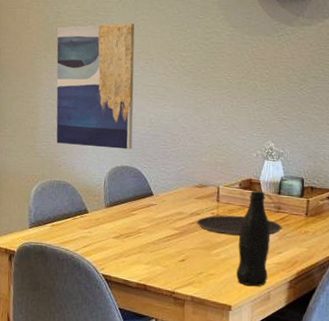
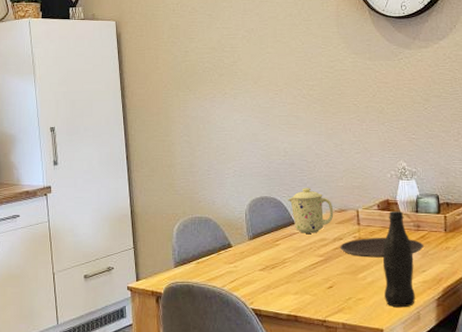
wall art: present [56,23,135,150] -> none [186,57,269,180]
mug: none [149,160,194,207] -> present [288,188,334,233]

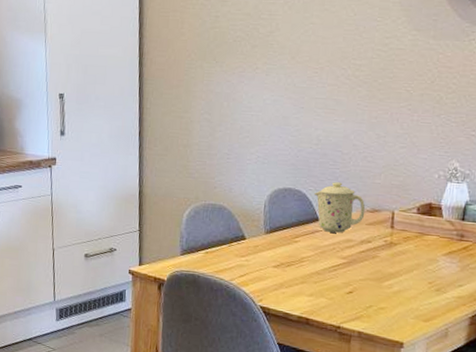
plate: present [339,237,424,258] -> none [366,243,465,267]
bottle: present [382,210,415,308] -> none [410,215,451,323]

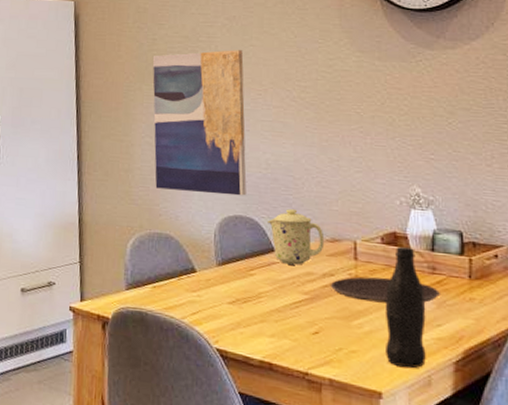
wall art: none [211,28,303,170] -> present [152,50,247,196]
plate: none [366,243,465,267] -> present [330,276,440,303]
bottle: none [410,215,451,323] -> present [385,246,426,369]

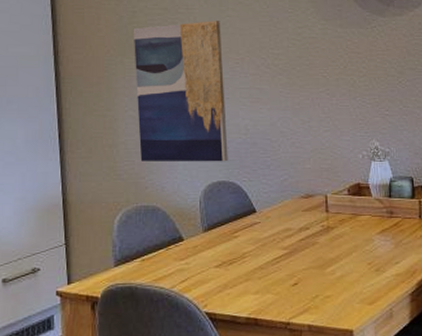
mug: present [268,209,325,265] -> none [249,171,300,223]
plate: present [330,276,440,303] -> none [306,225,397,249]
bottle: present [385,246,426,369] -> none [353,195,388,305]

